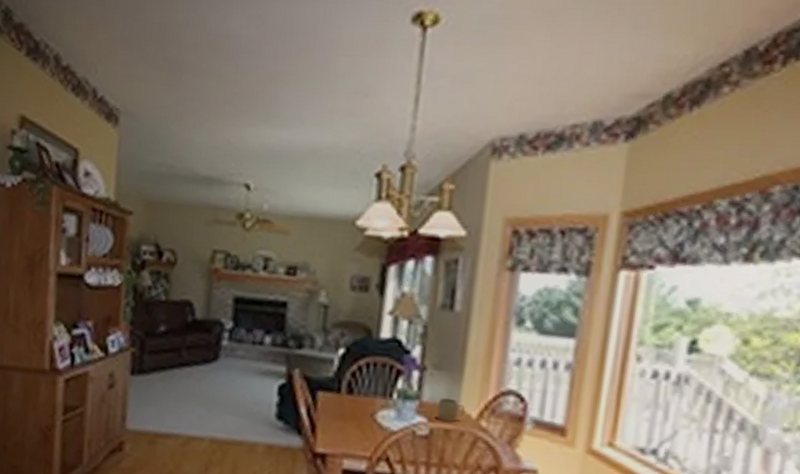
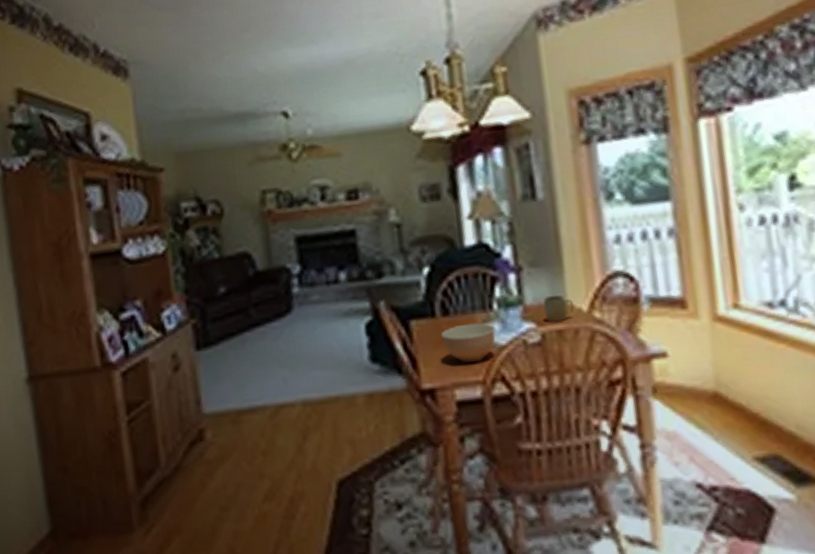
bowl: none [342,405,391,440] -> present [441,322,496,362]

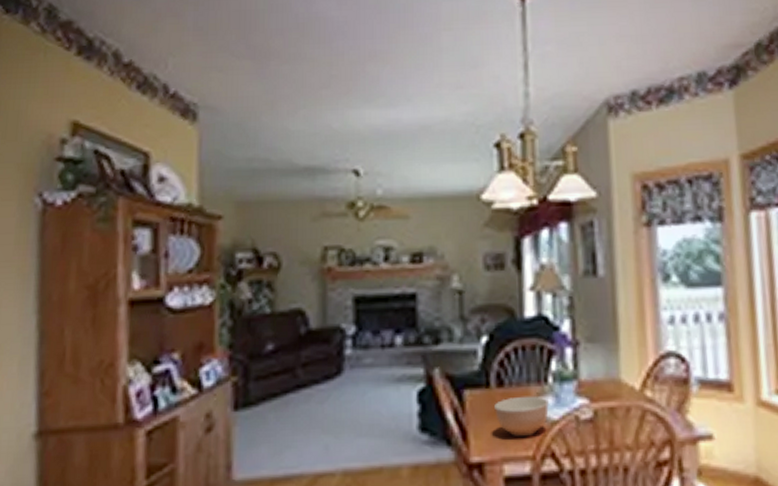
mug: present [543,295,574,323] -> none [597,372,627,400]

